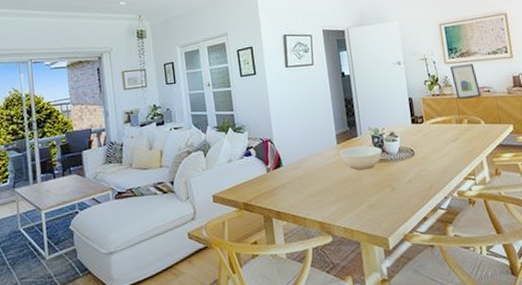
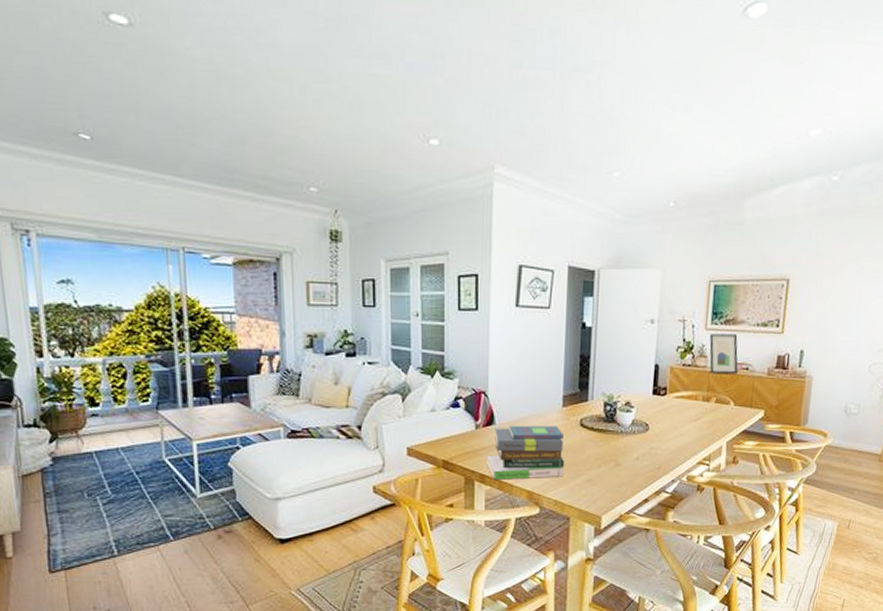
books: none [279,161,348,215] -> present [486,425,564,480]
bowl: present [339,145,383,170] -> none [563,412,614,440]

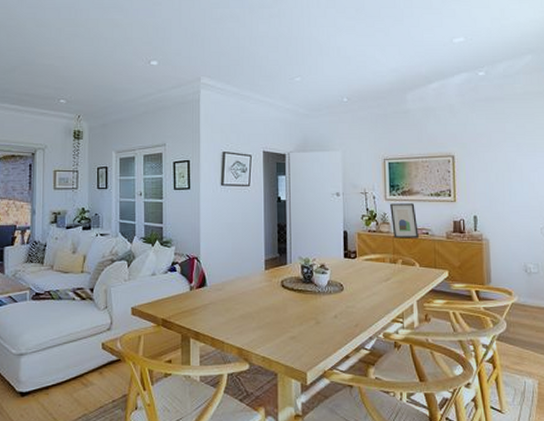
books: present [486,425,564,480] -> none [199,287,269,337]

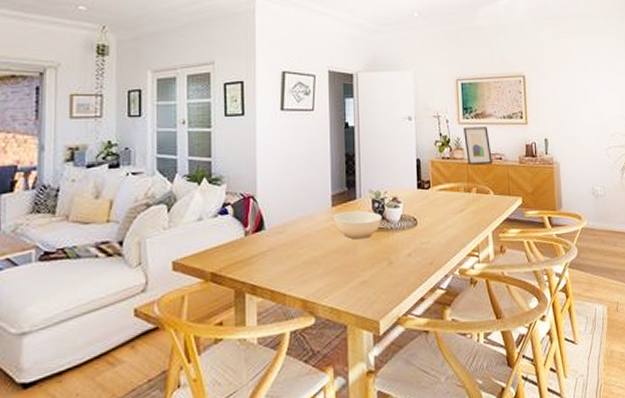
bowl: none [266,274,311,300] -> present [333,210,383,239]

